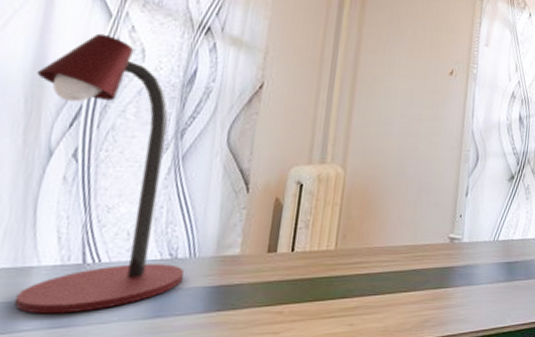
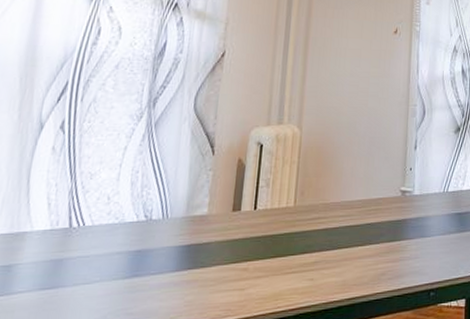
desk lamp: present [13,33,184,314] -> none [10,15,158,277]

